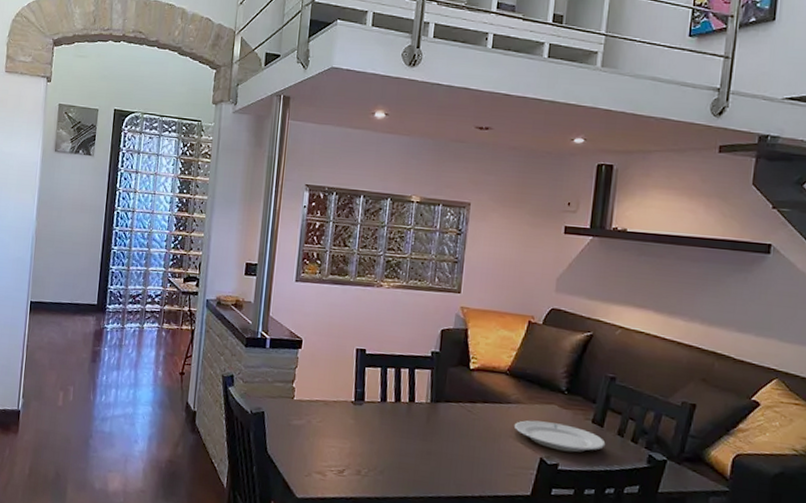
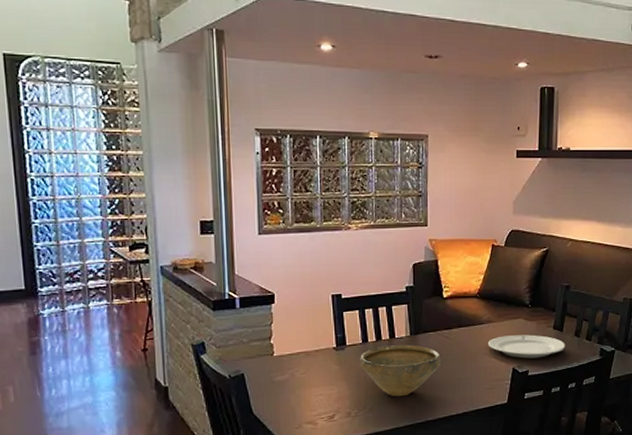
bowl: none [376,408,461,465] -> present [360,344,441,397]

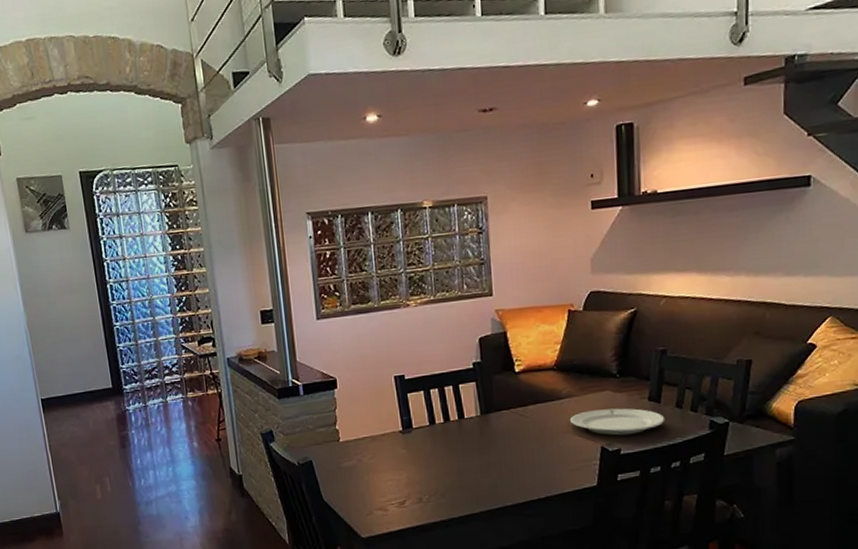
bowl: present [360,344,441,397] -> none [428,425,517,481]

